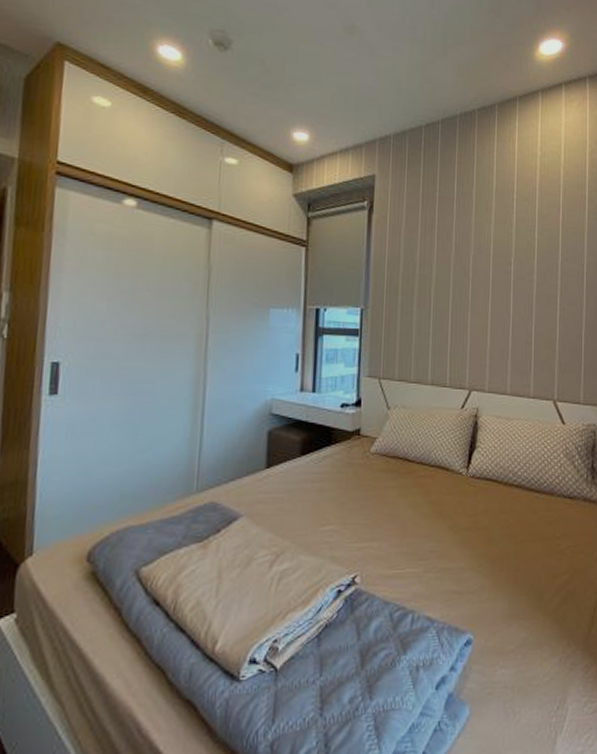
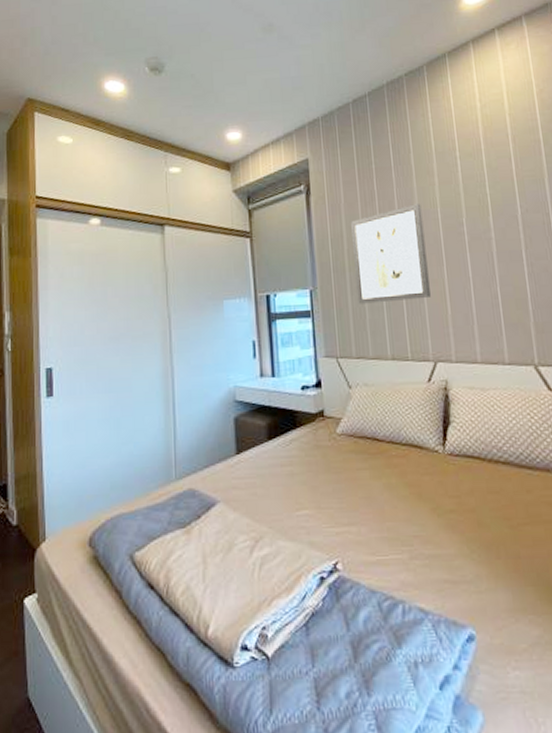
wall art: none [406,237,476,330] -> present [351,202,431,304]

